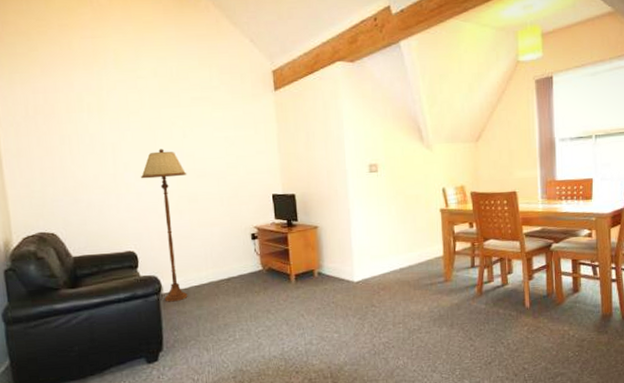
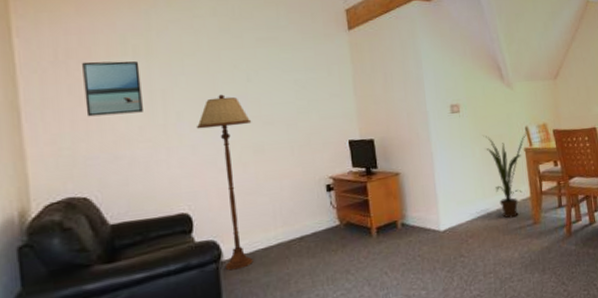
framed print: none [48,117,97,165] -> present [82,61,143,117]
house plant: none [400,194,444,275] -> present [483,132,527,218]

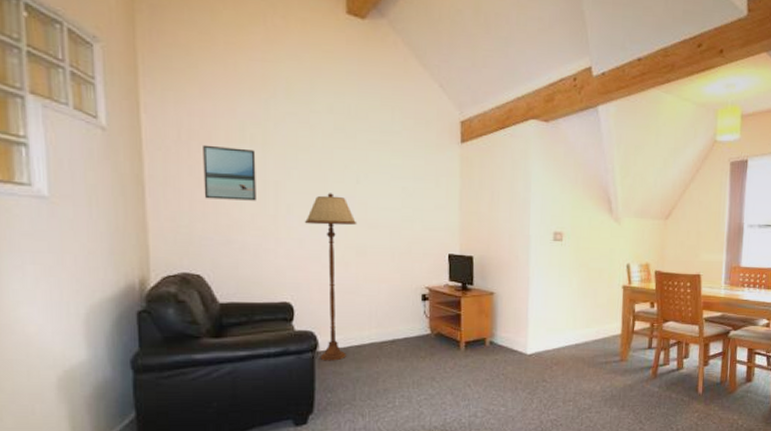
house plant: present [483,132,527,218] -> none [582,268,628,352]

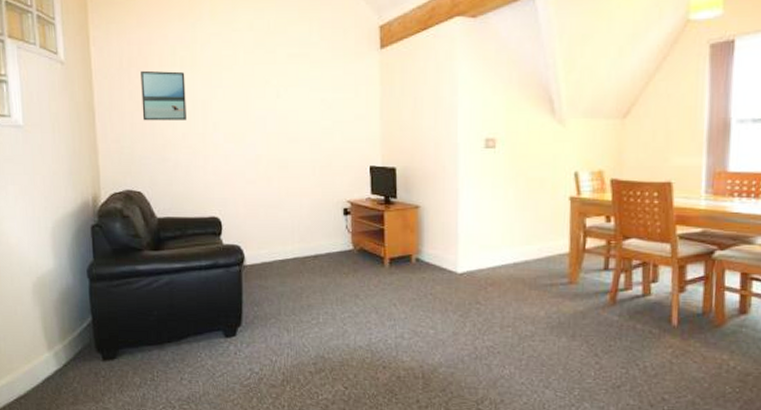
floor lamp: present [304,193,357,361] -> none [229,109,279,275]

